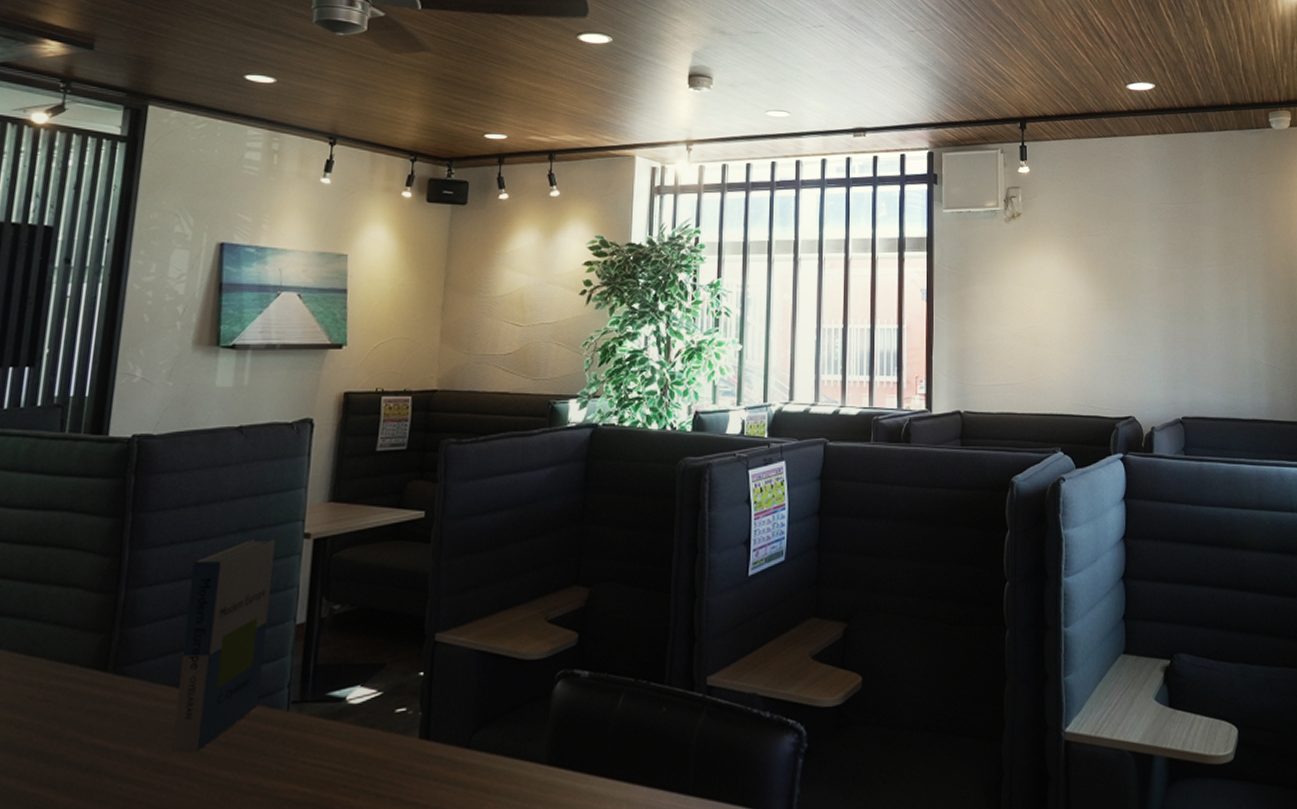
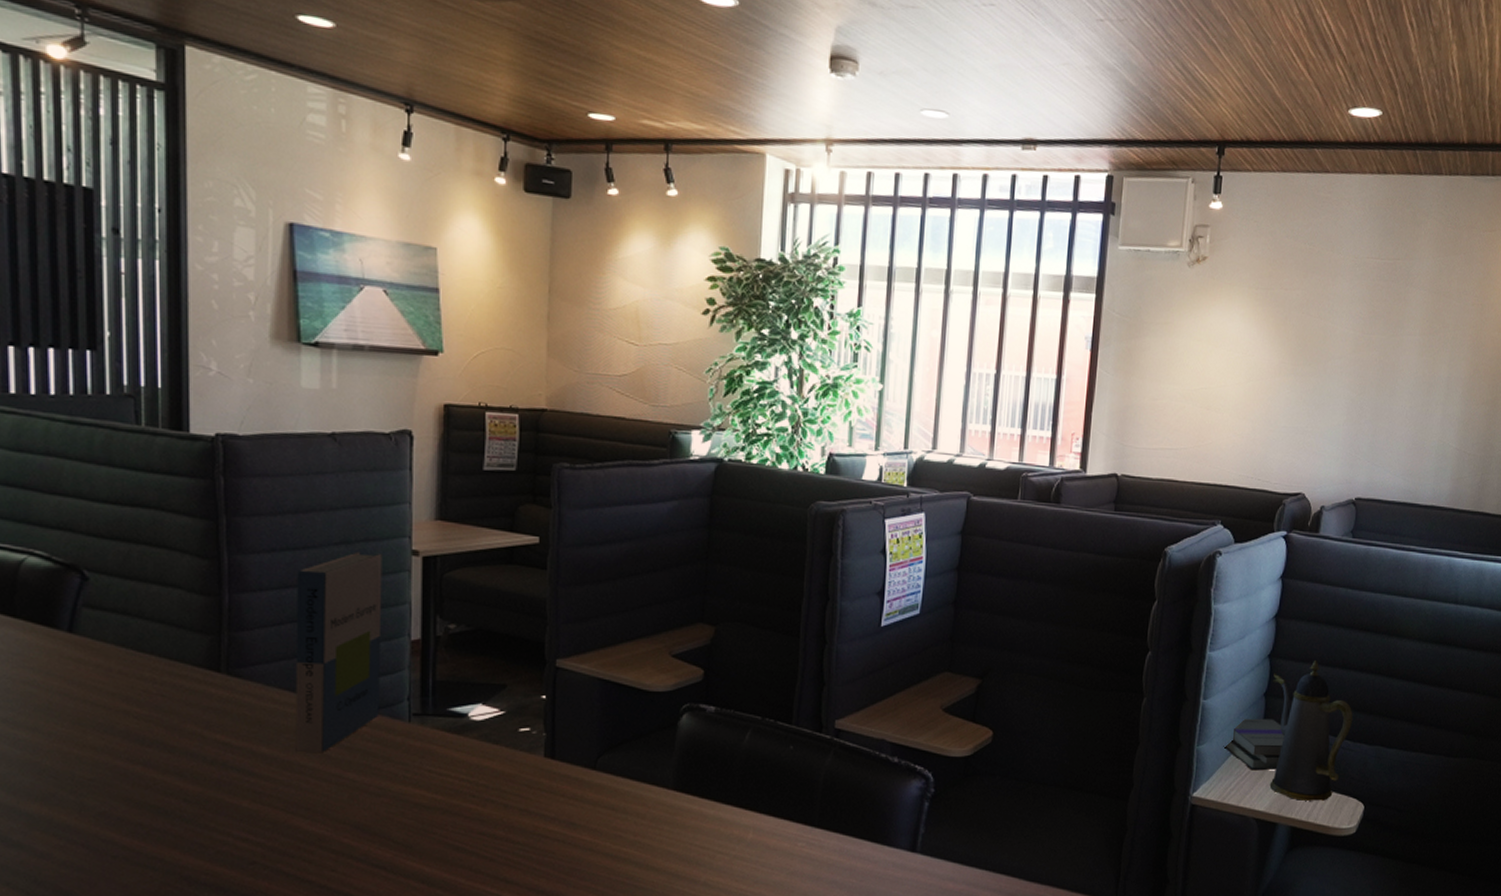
books: none [1089,642,1149,699] -> present [1223,718,1285,771]
coffee pot: none [1129,579,1212,728] -> present [1269,660,1353,801]

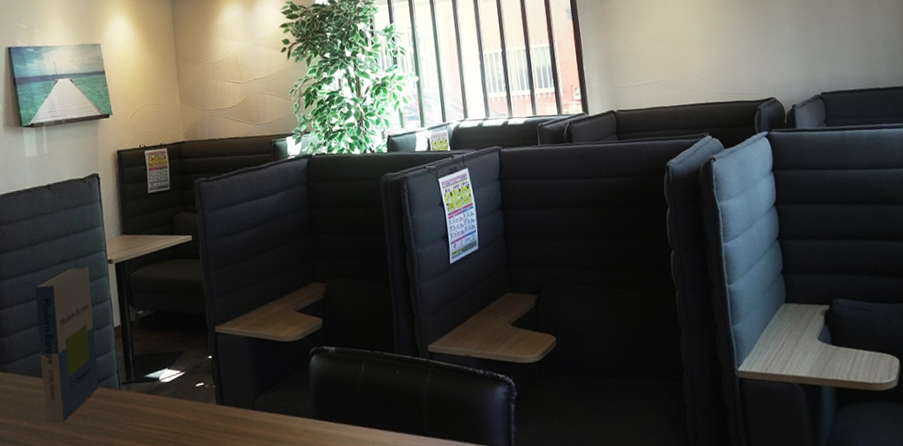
books: present [1223,718,1285,771] -> none [755,292,810,341]
coffee pot: present [1269,660,1353,801] -> none [785,236,869,362]

